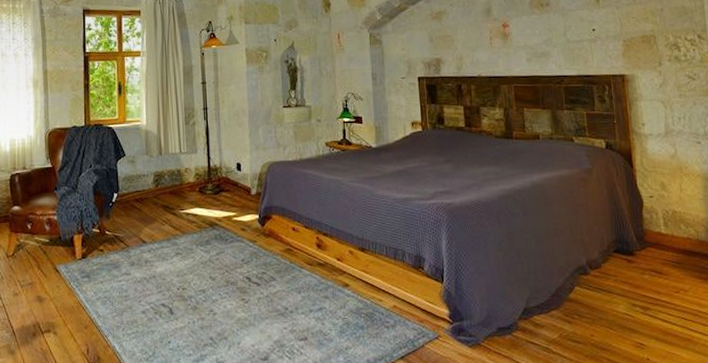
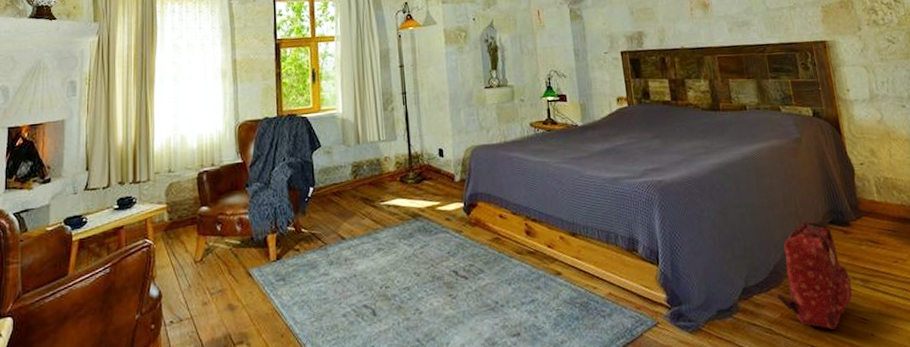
backpack: none [556,249,632,352] -> present [776,221,853,330]

